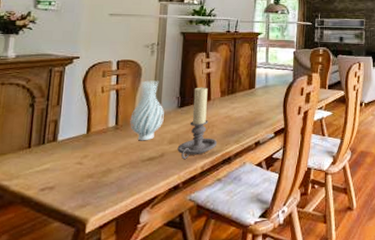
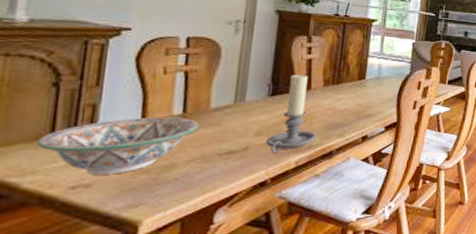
decorative bowl: none [19,129,128,179] -> present [36,117,200,175]
vase: present [130,80,164,141] -> none [203,63,250,132]

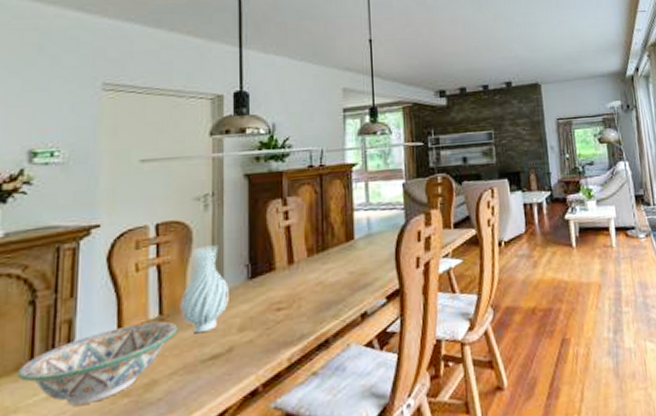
vase: none [203,63,250,132] -> present [180,245,229,334]
candle holder: present [265,74,317,154] -> none [251,245,308,352]

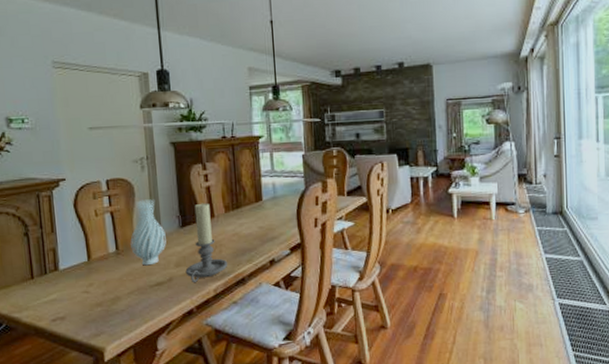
decorative bowl: present [17,321,178,406] -> none [23,255,131,309]
candle holder: none [251,245,308,352] -> present [185,203,228,283]

